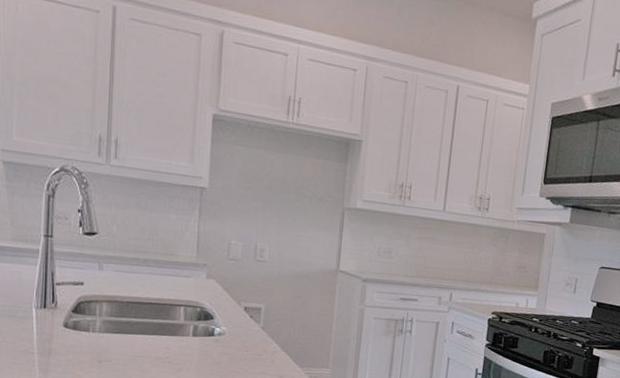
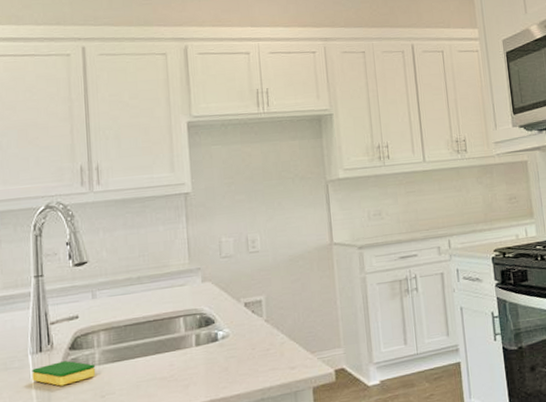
dish sponge: none [35,321,96,344] -> present [32,361,96,386]

